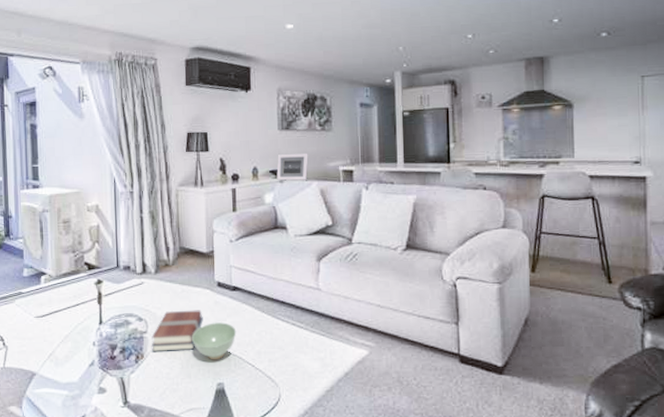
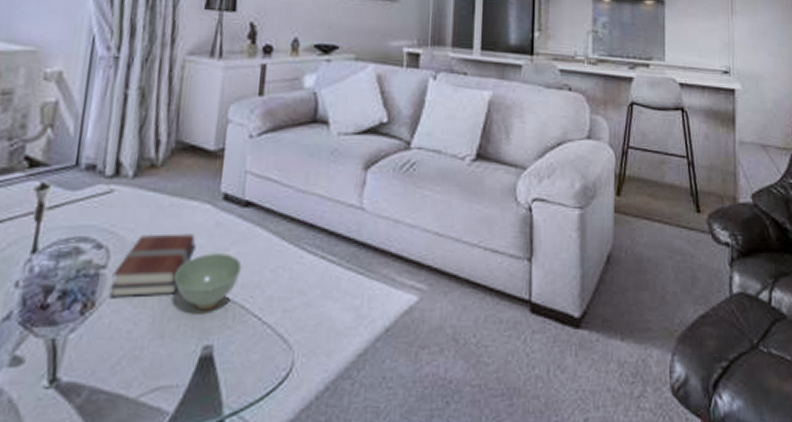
picture frame: present [276,154,309,181] -> none [323,25,367,61]

